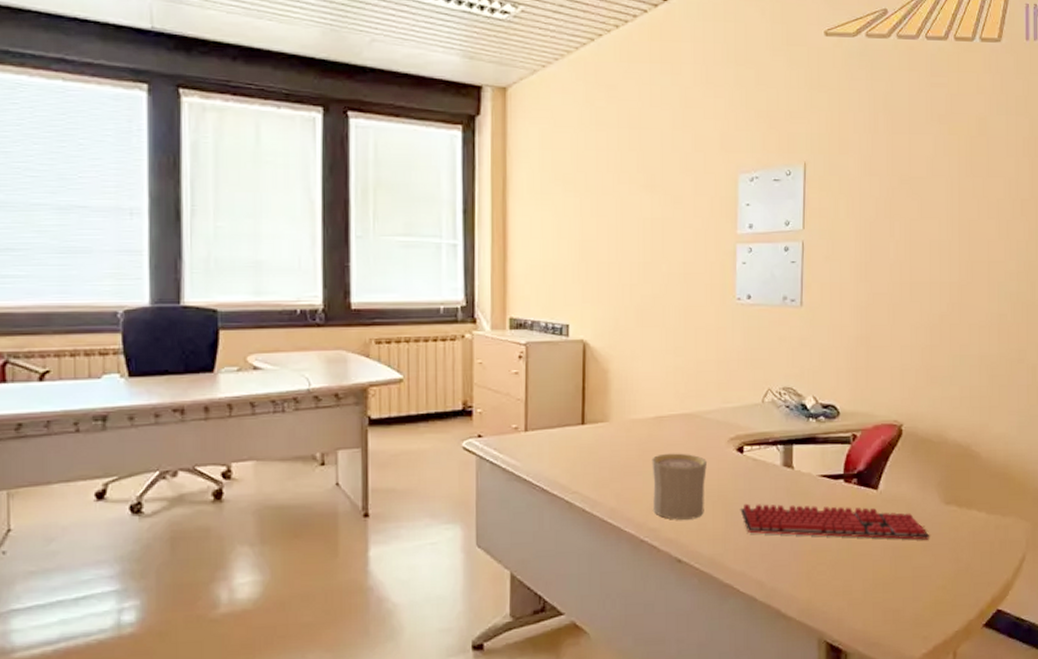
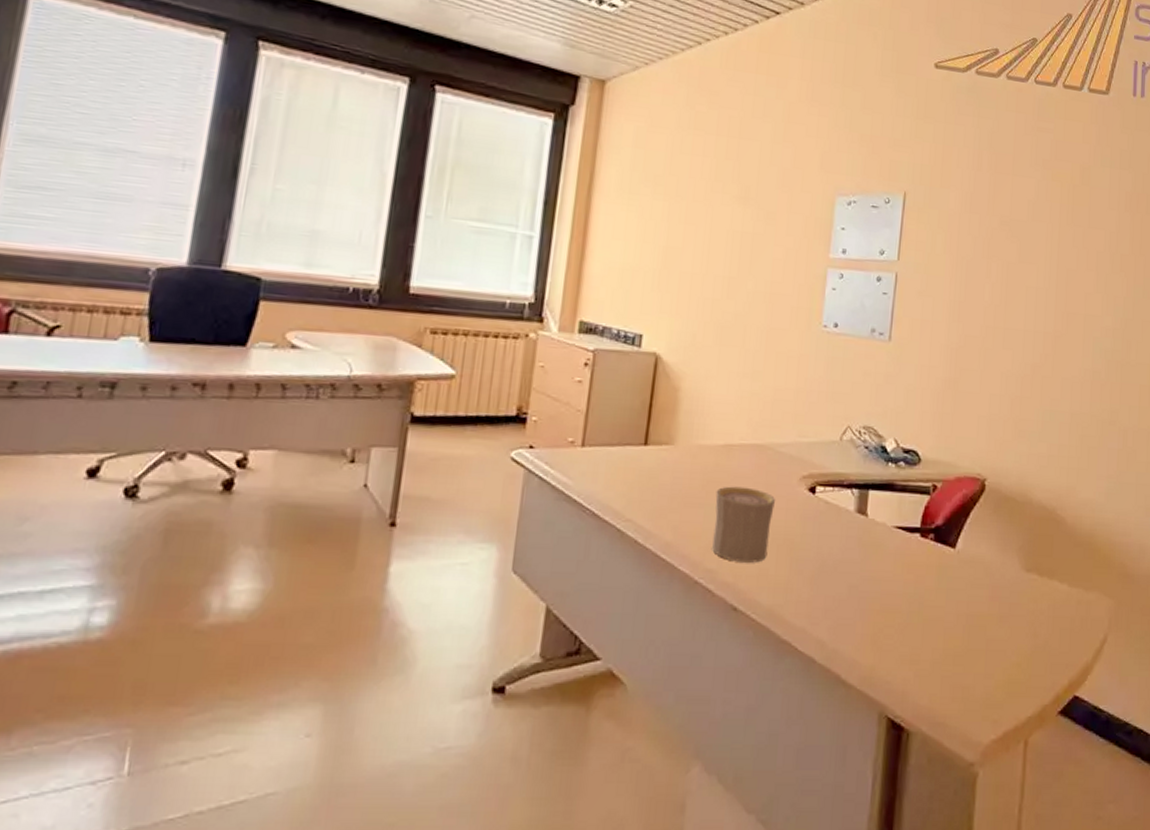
keyboard: present [740,503,930,540] -> none [806,550,1008,610]

